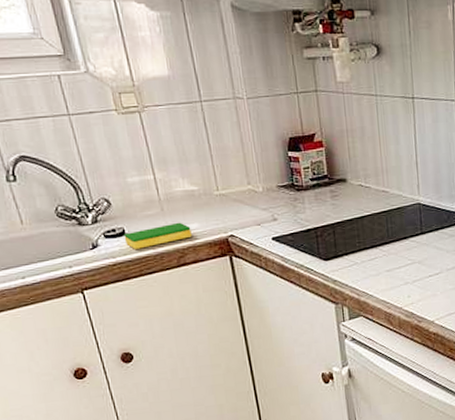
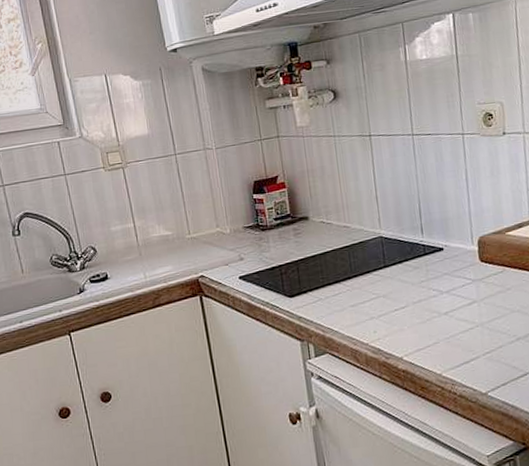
dish sponge: present [124,222,192,249] -> none [106,265,166,292]

